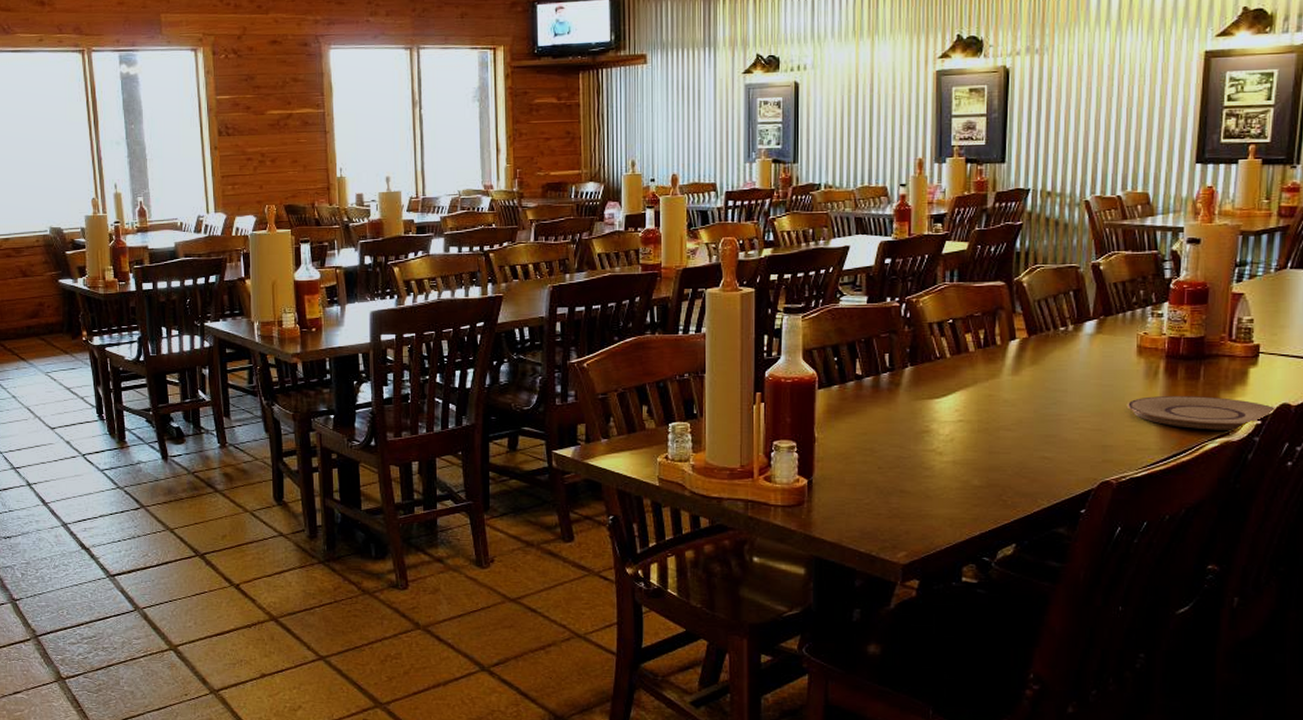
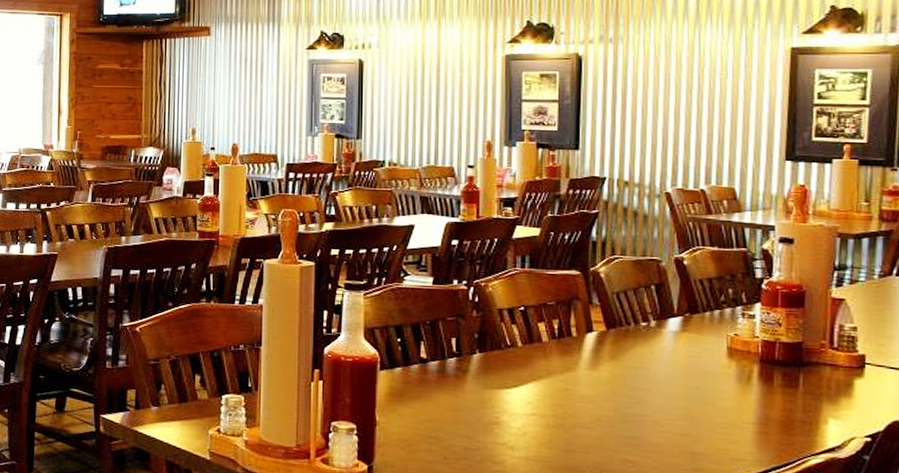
plate: present [1126,396,1275,430] -> none [717,402,887,446]

